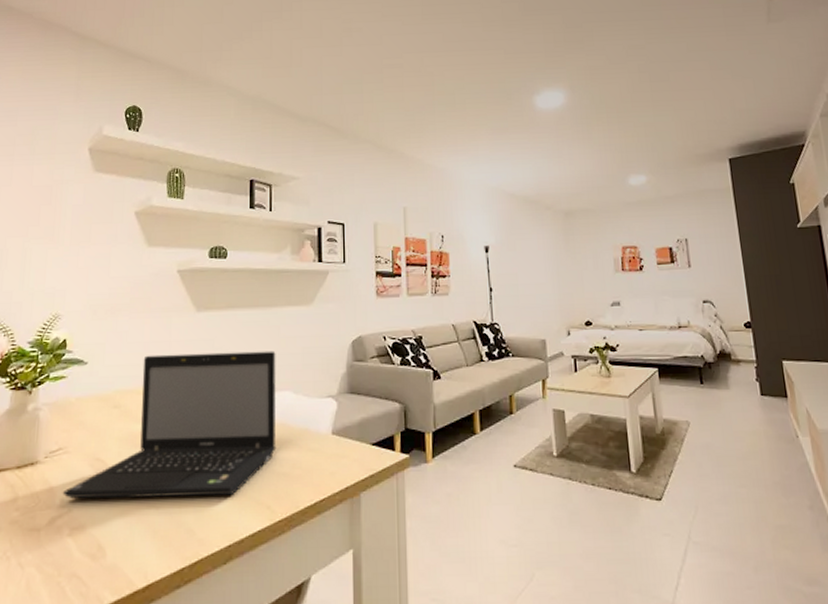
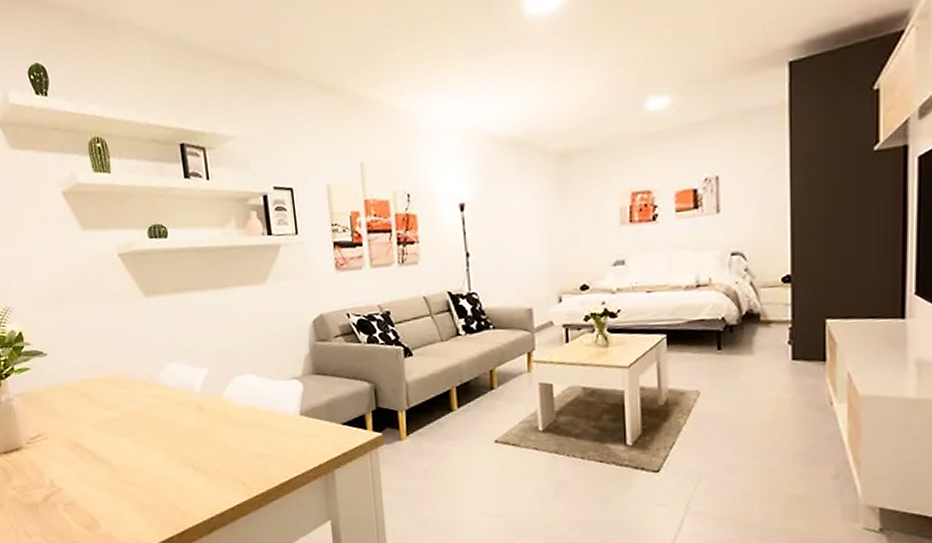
laptop: present [63,351,277,499] -> none [51,334,246,479]

